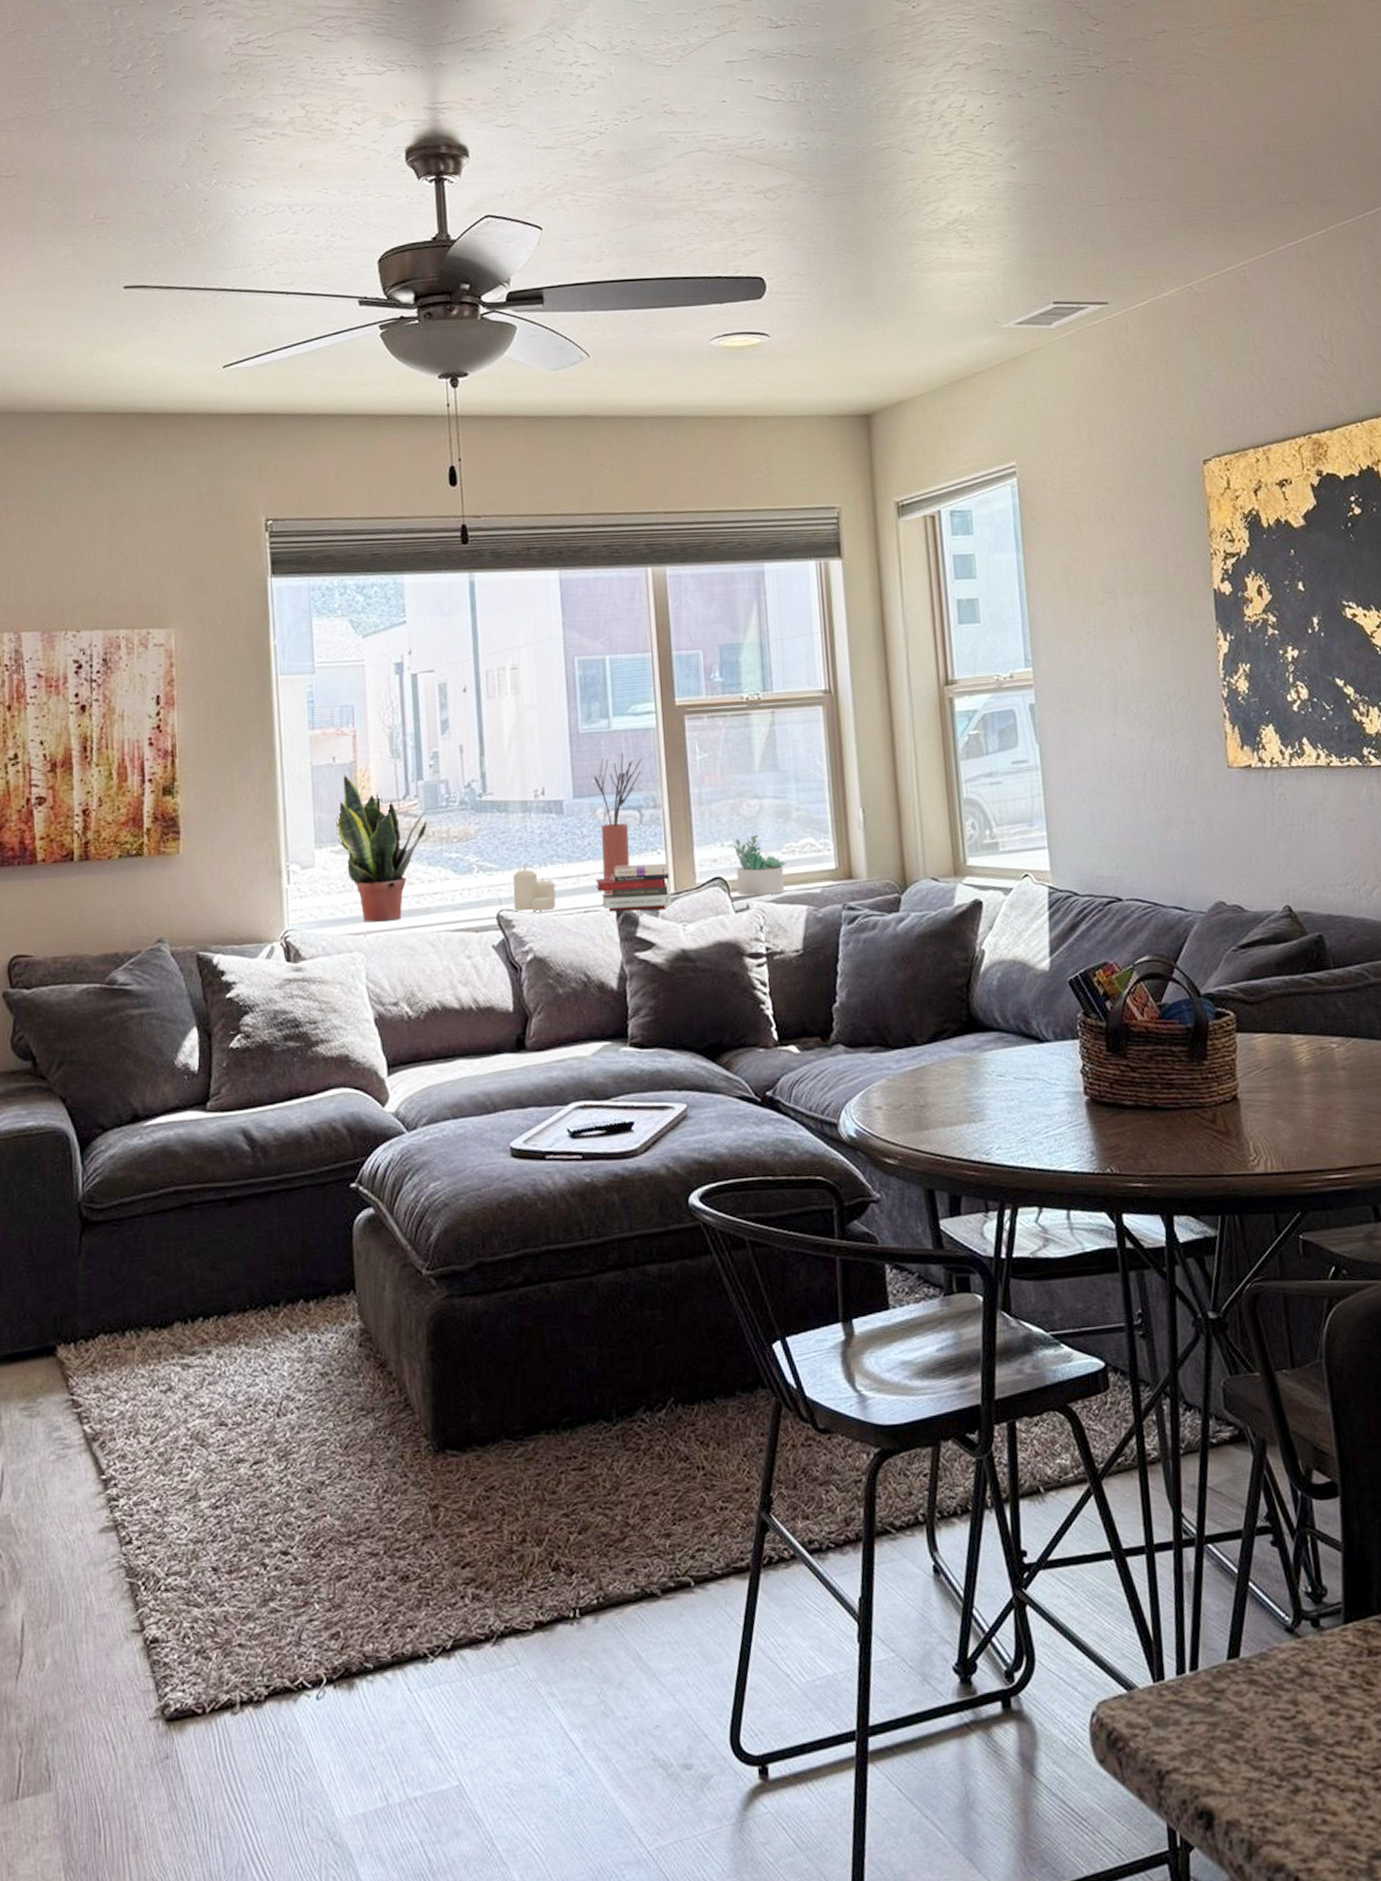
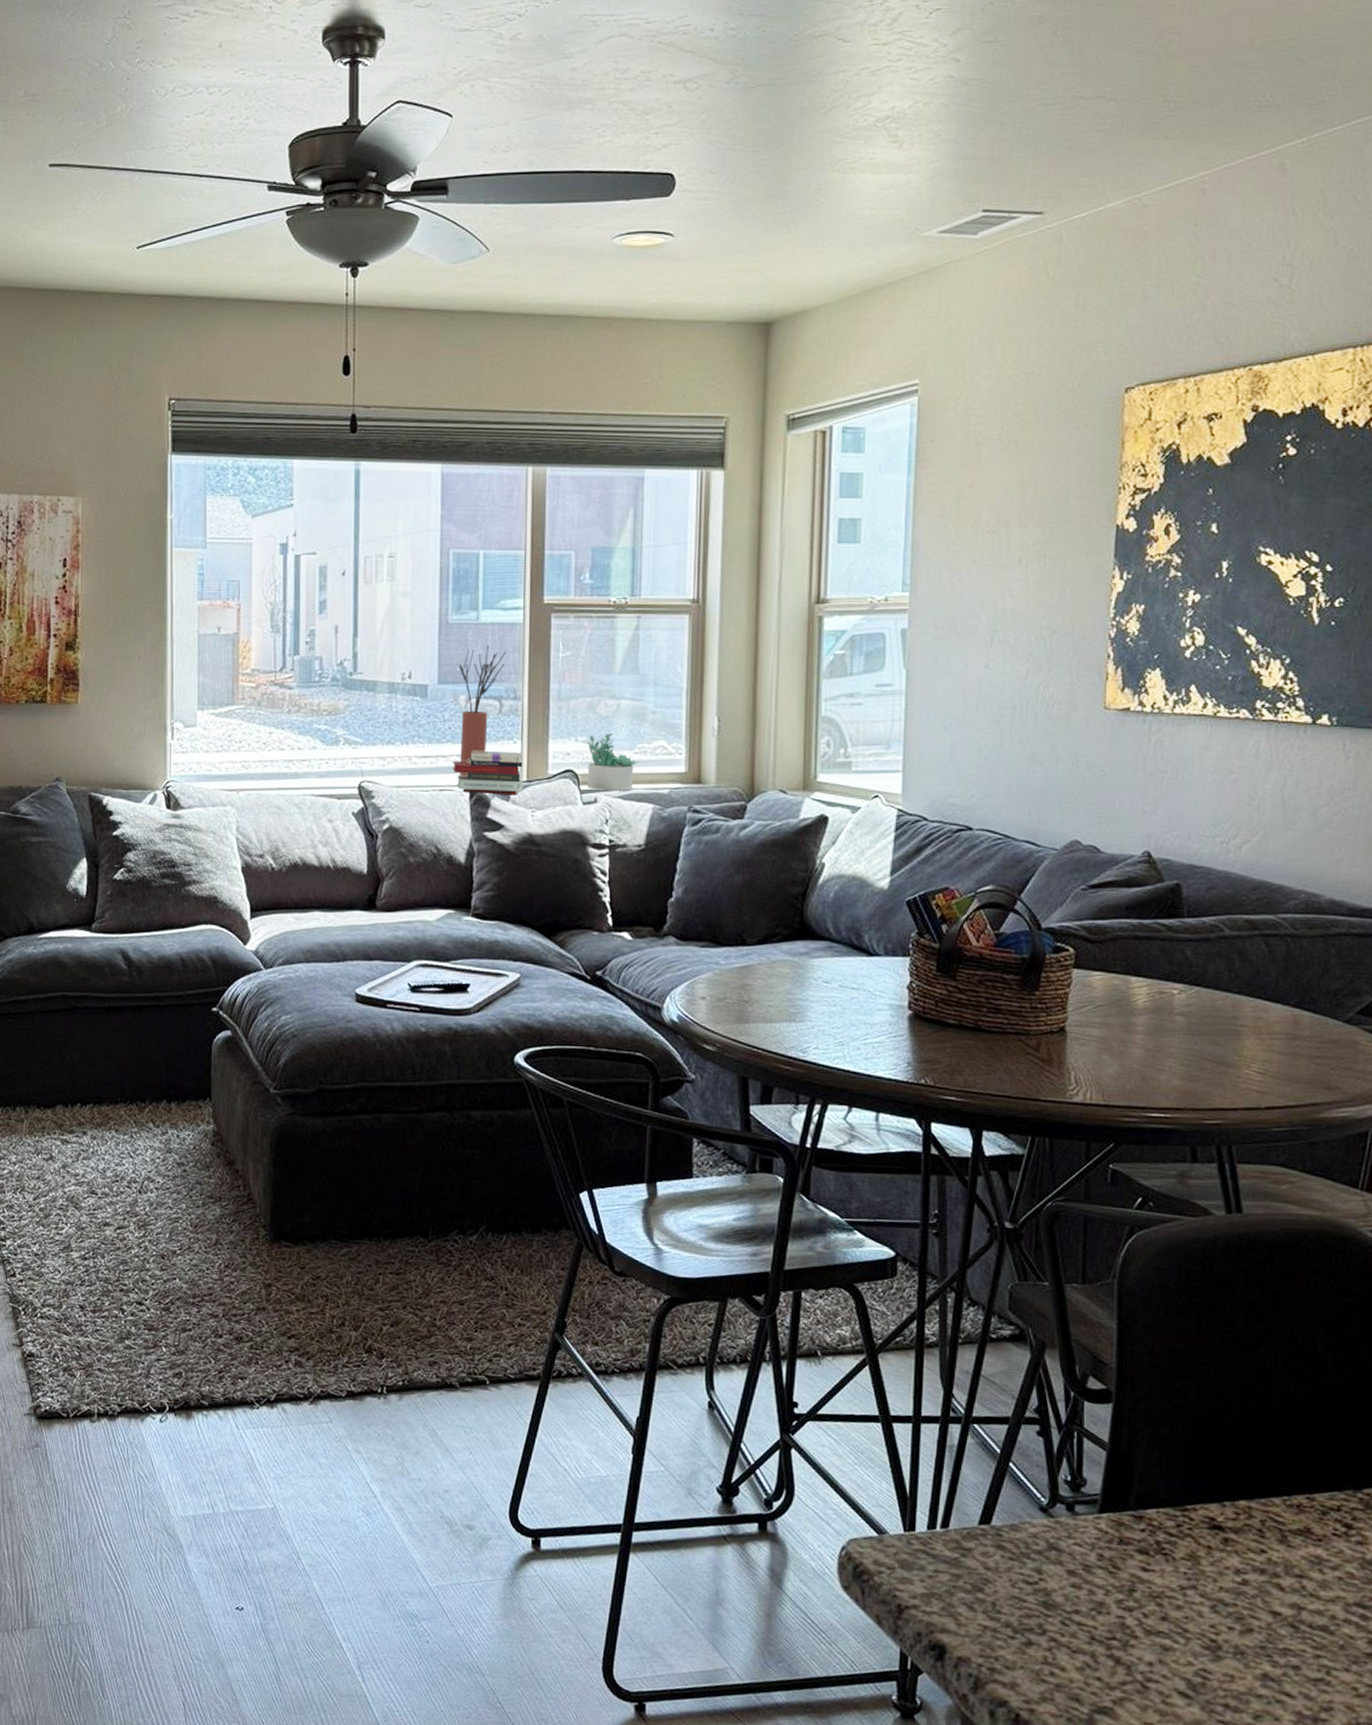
potted plant: present [334,775,429,923] -> none [216,645,303,783]
candle: present [512,865,556,912] -> none [375,742,414,786]

